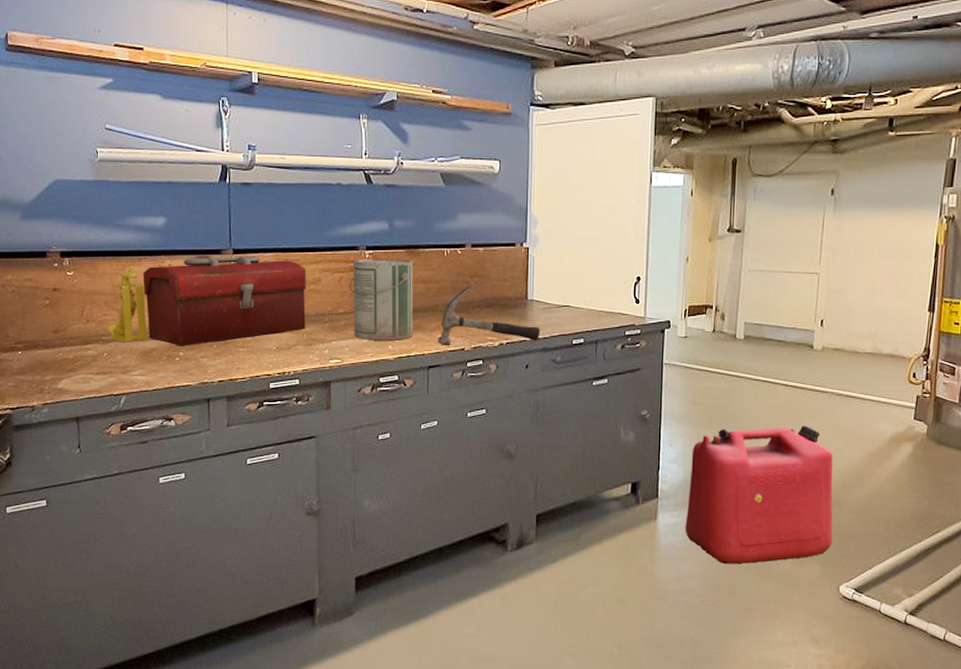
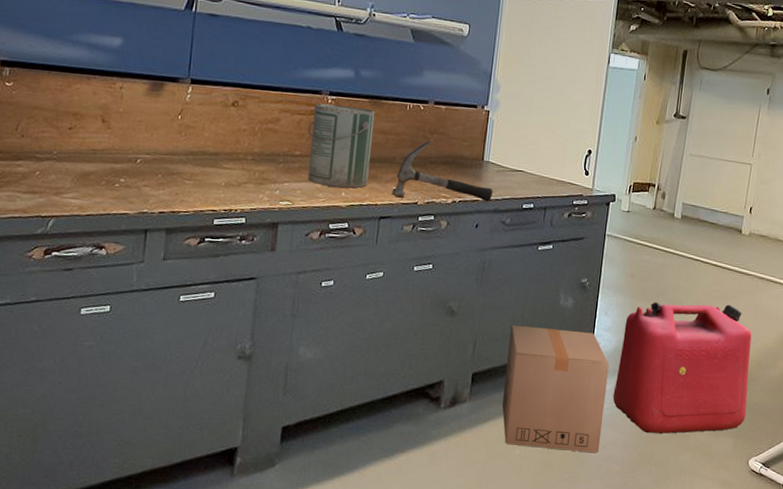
clamp: present [107,267,147,343] -> none [43,84,90,163]
toolbox: present [143,257,306,346] -> none [88,83,265,173]
cardboard box: none [569,463,679,588] -> present [502,324,610,453]

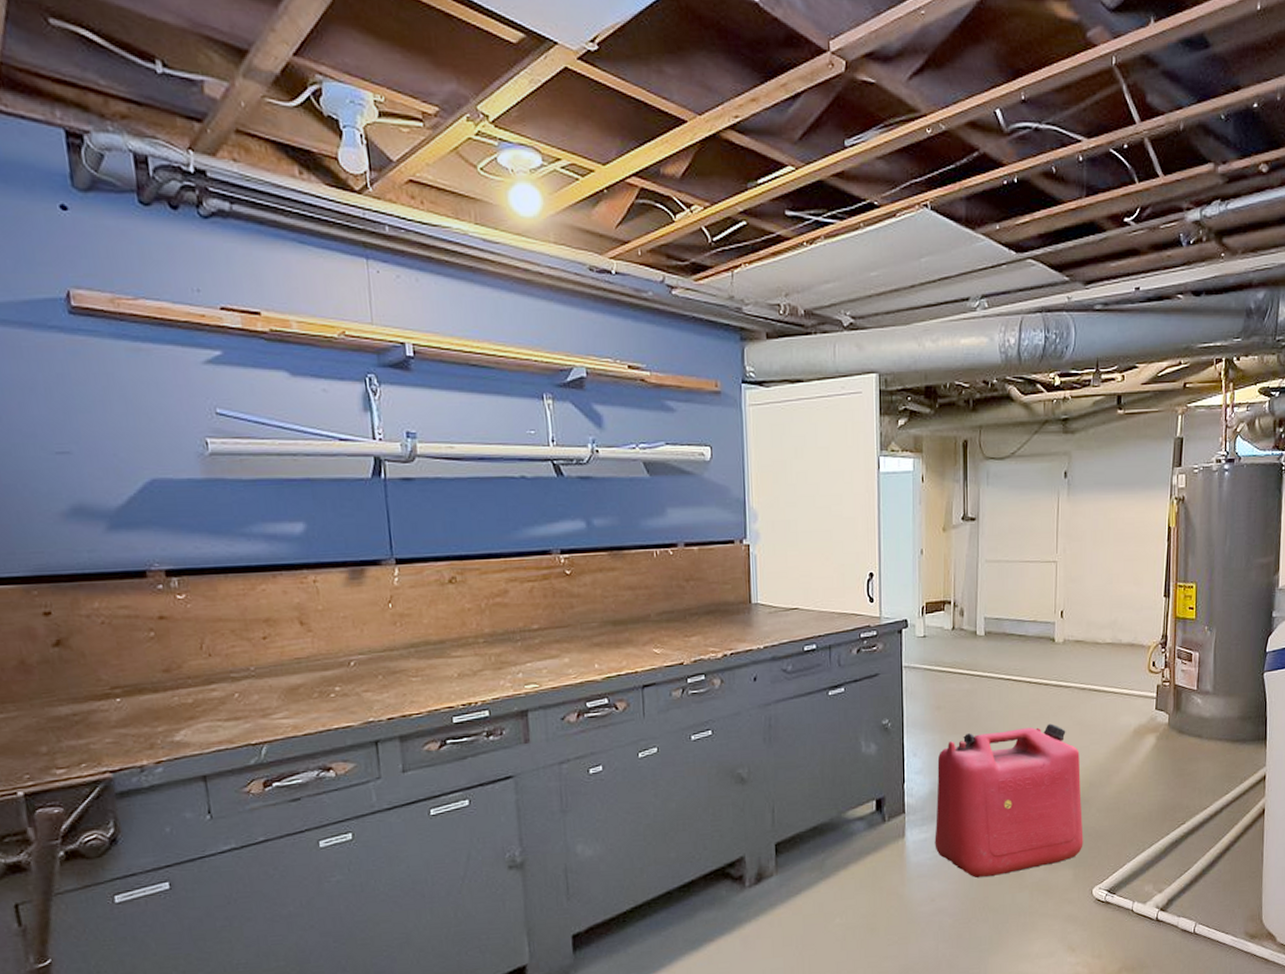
paint can: present [307,103,375,189] -> none [542,563,622,660]
hammer: present [392,140,494,202] -> none [652,589,768,660]
cardboard box: present [502,324,610,453] -> none [811,778,928,915]

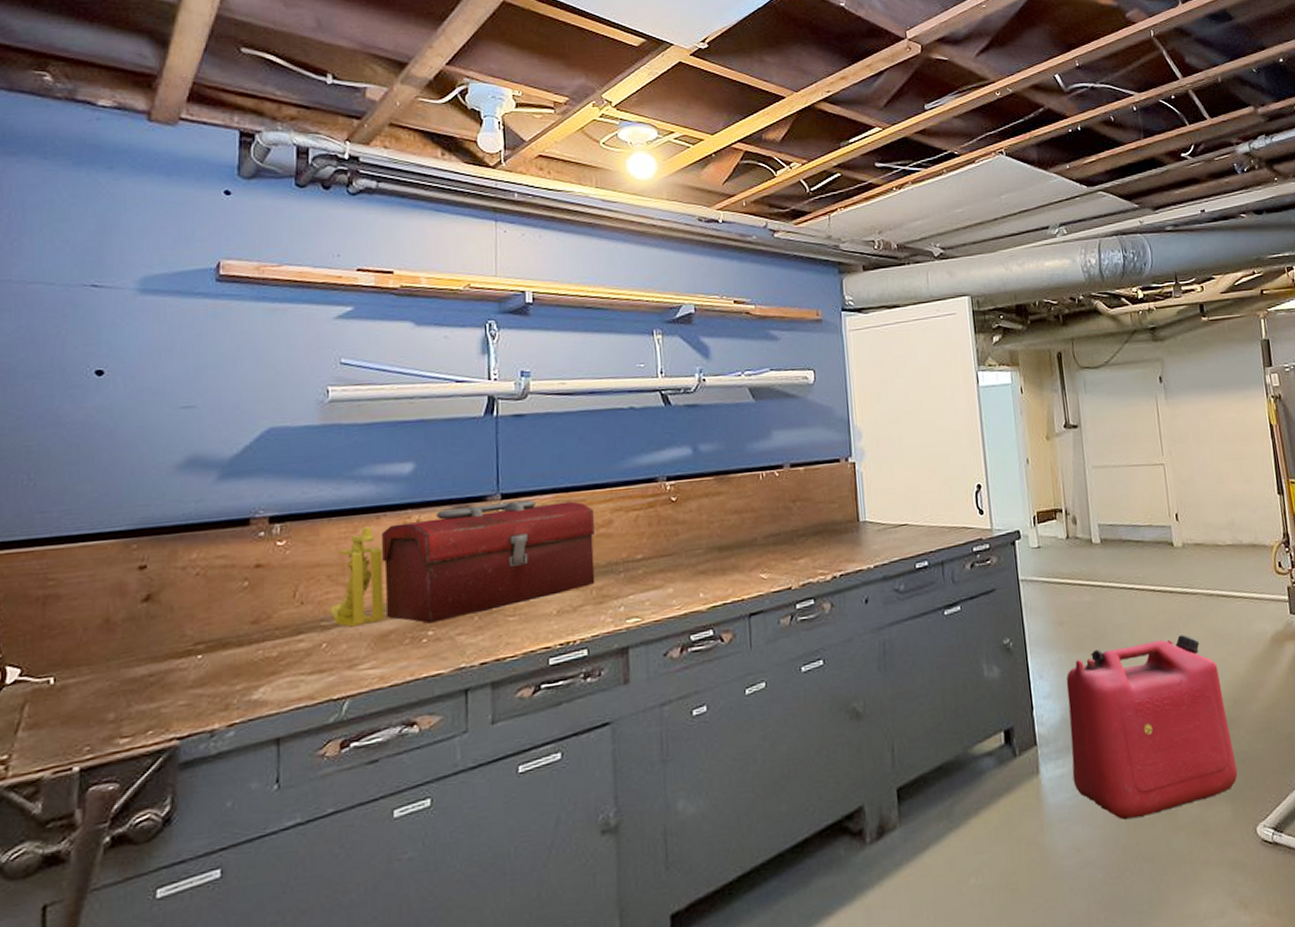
clamp: none [237,585,291,680] -> present [329,526,384,627]
toolbox: none [280,566,494,680] -> present [382,500,595,624]

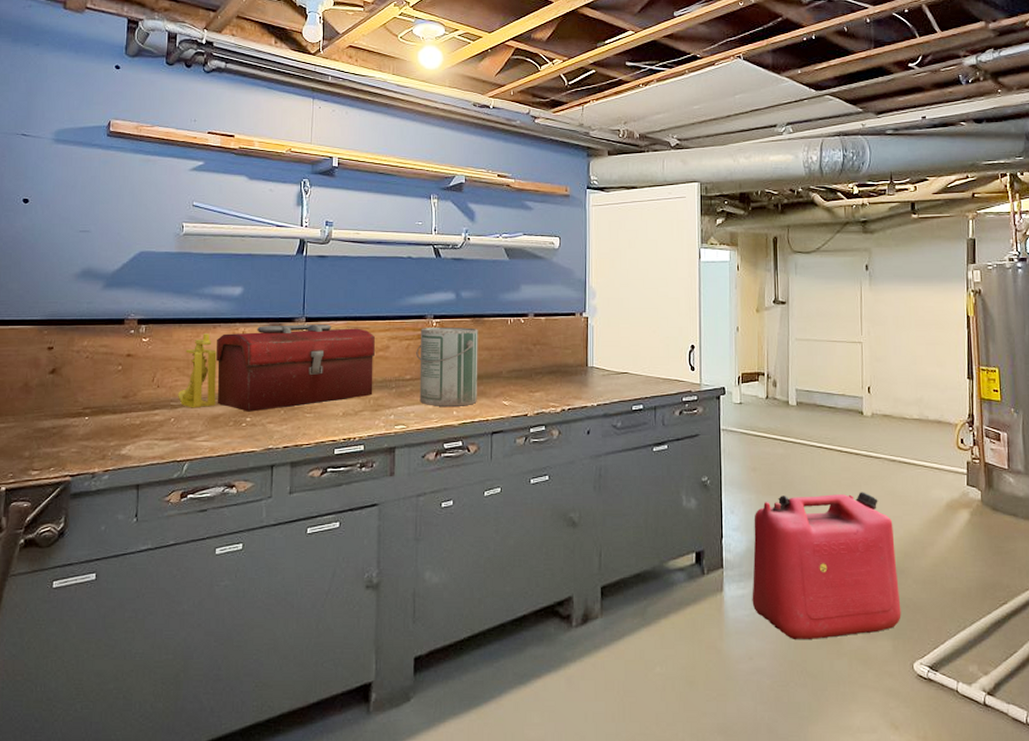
paint can: none [647,487,728,590] -> present [416,327,478,406]

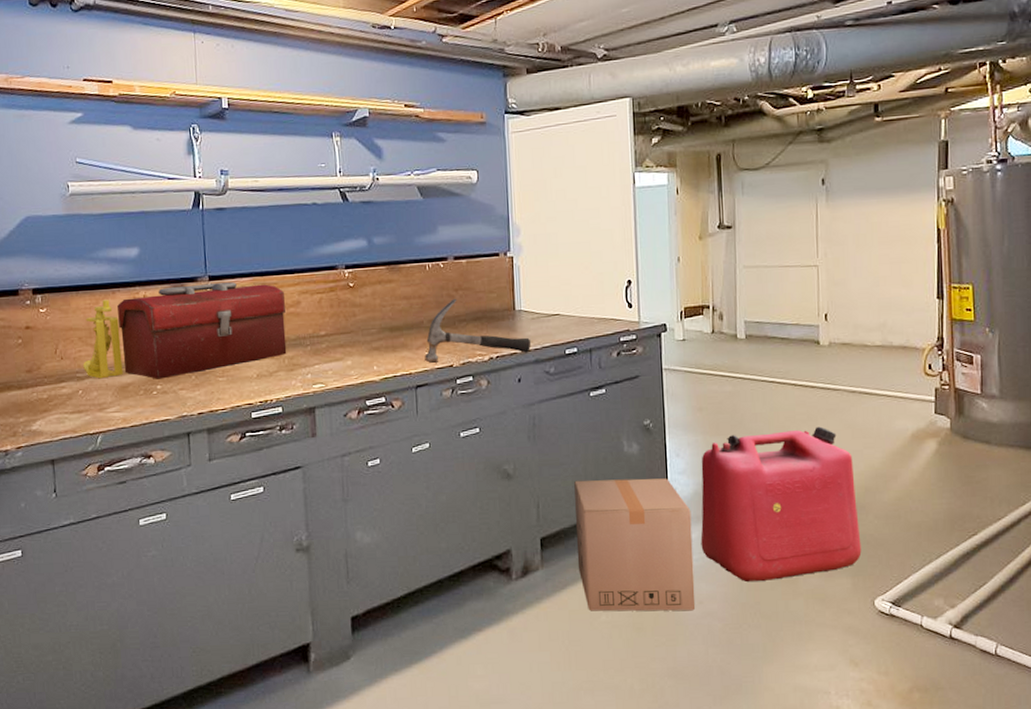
paint can: present [416,327,478,406] -> none [329,276,398,363]
hammer: none [502,352,601,411] -> present [425,298,532,363]
cardboard box: none [635,531,746,666] -> present [574,478,696,612]

